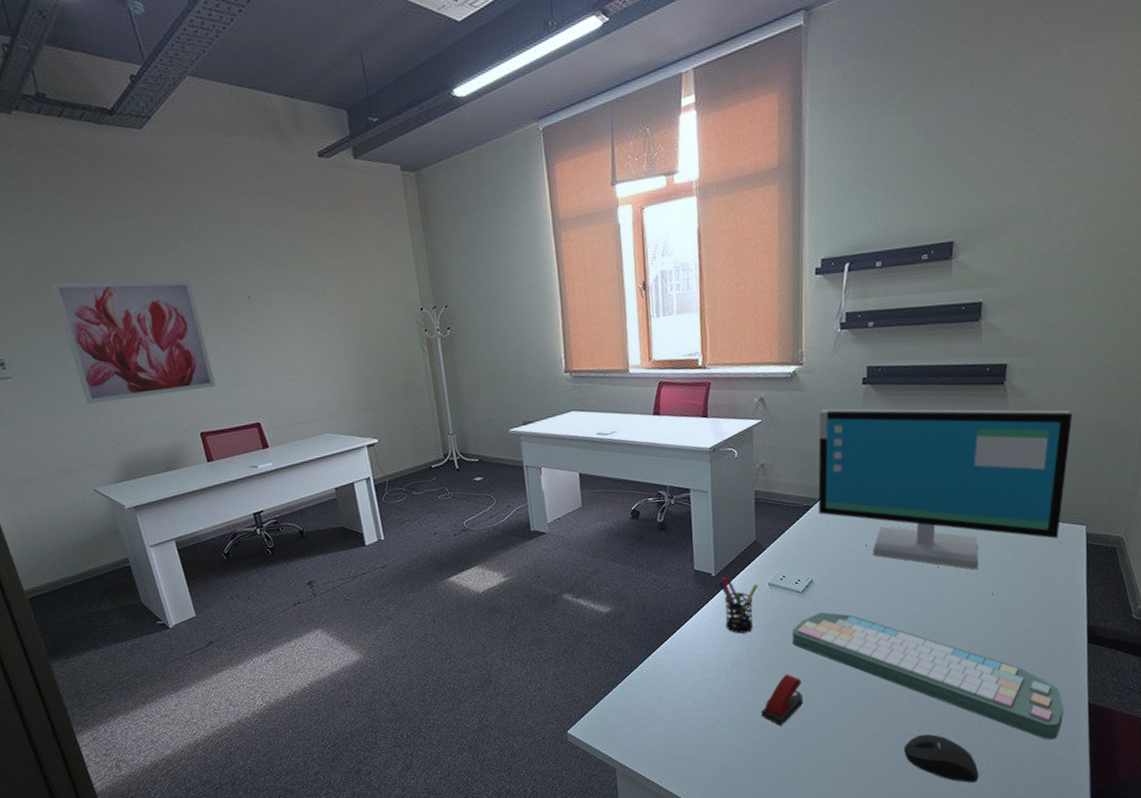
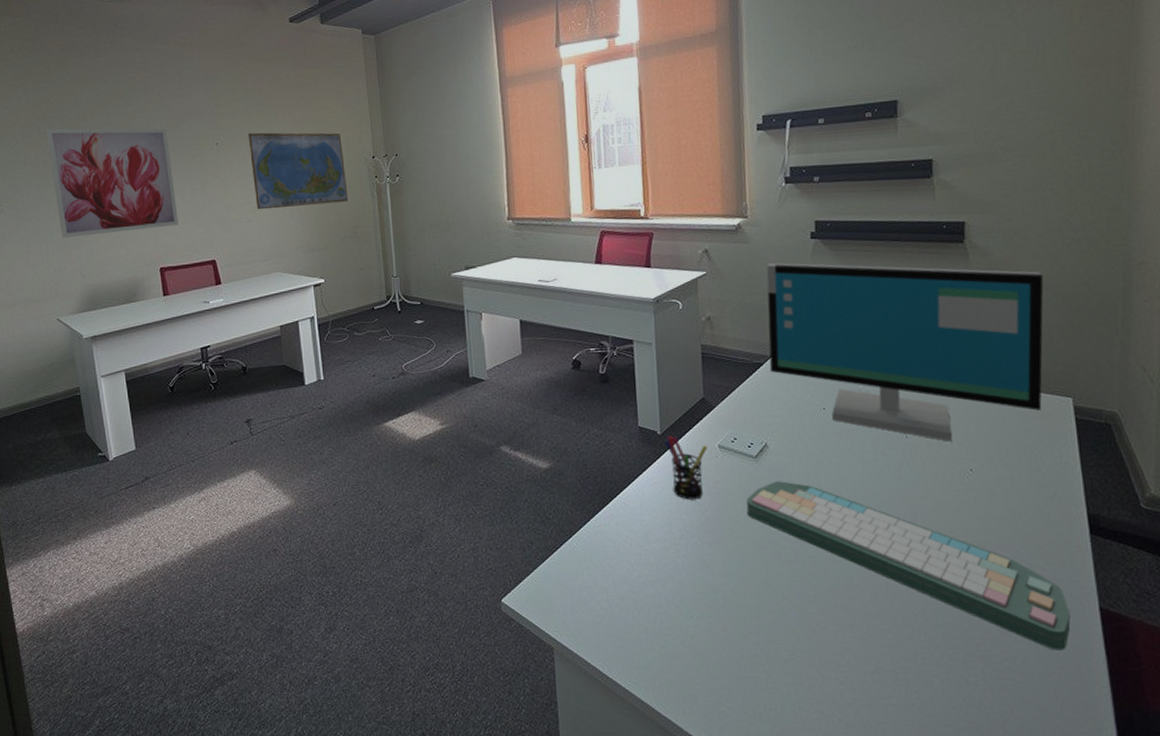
world map: none [282,283,398,369] -> present [247,132,349,210]
stapler: present [761,674,804,726] -> none [714,549,762,611]
mouse: present [903,734,979,783] -> none [880,632,975,698]

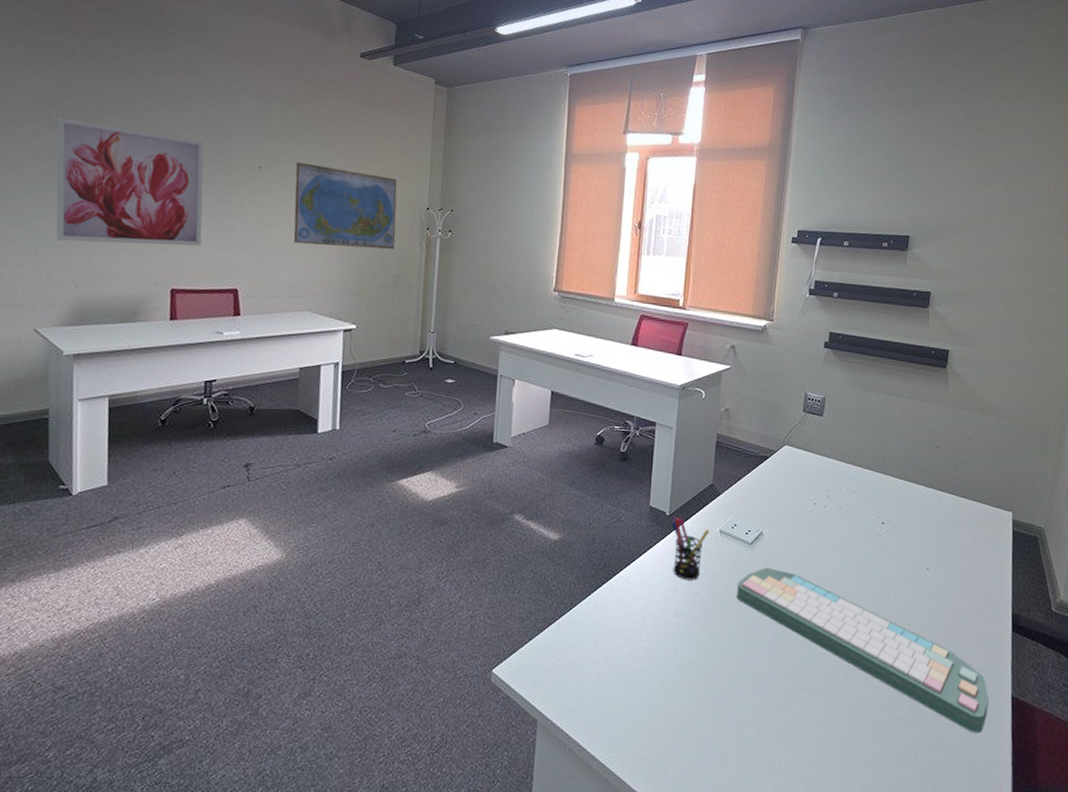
computer monitor: present [766,262,1044,442] -> none [773,364,1003,542]

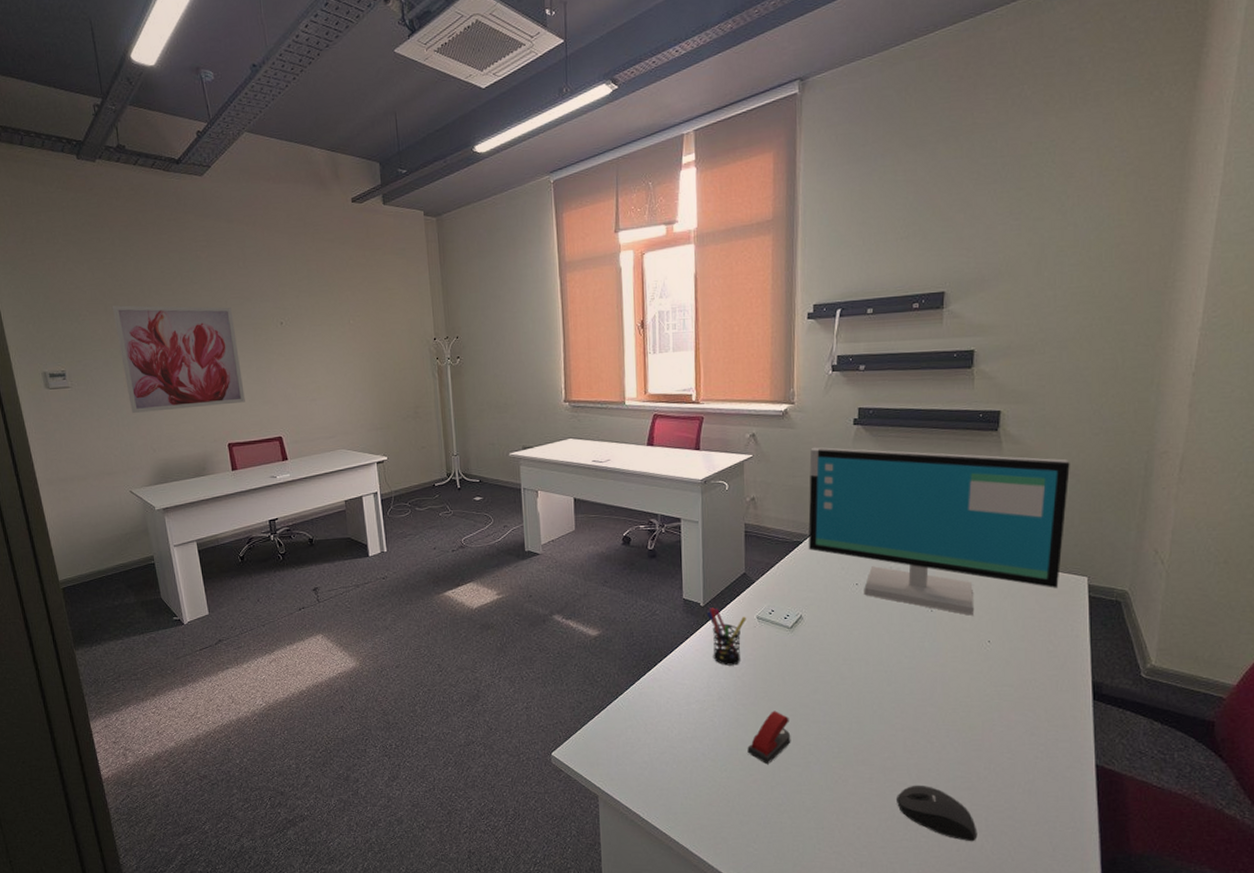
world map: present [293,162,397,250] -> none [311,312,411,389]
stapler: none [697,630,741,689] -> present [747,710,791,765]
computer keyboard: present [736,568,989,733] -> none [780,650,1068,802]
computer monitor: none [773,364,1003,542] -> present [808,447,1070,616]
mouse: none [835,713,907,775] -> present [895,785,978,842]

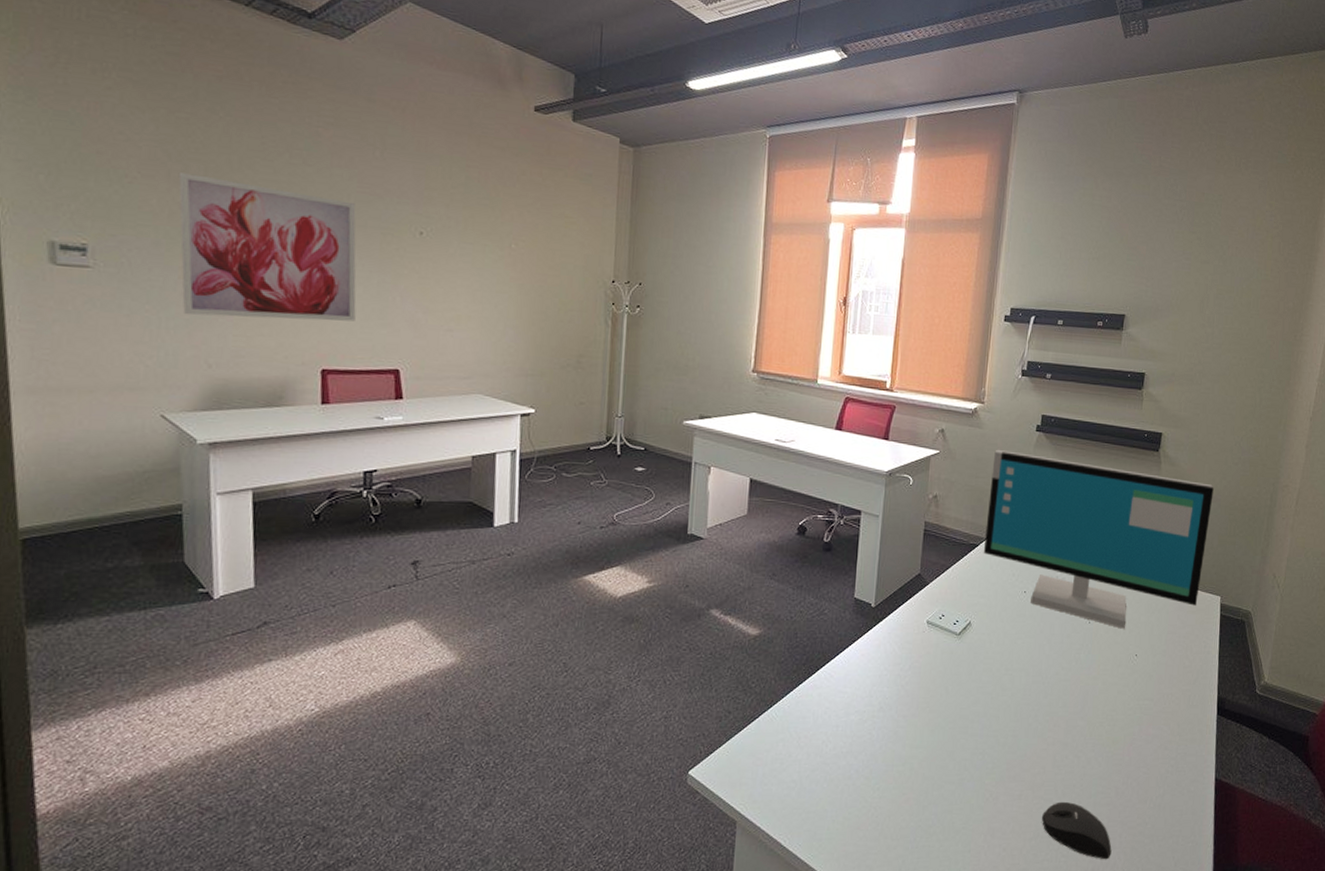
pen holder: present [707,607,747,666] -> none [877,609,917,673]
stapler: present [747,710,791,765] -> none [903,723,948,782]

